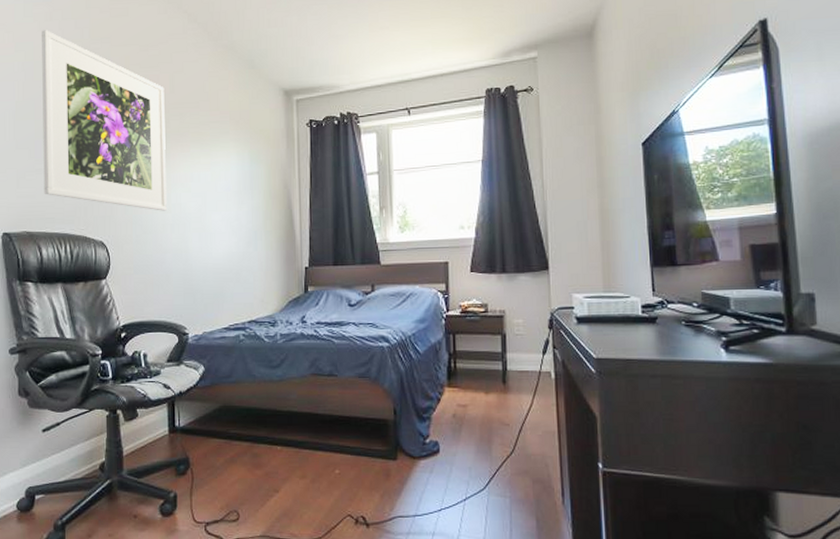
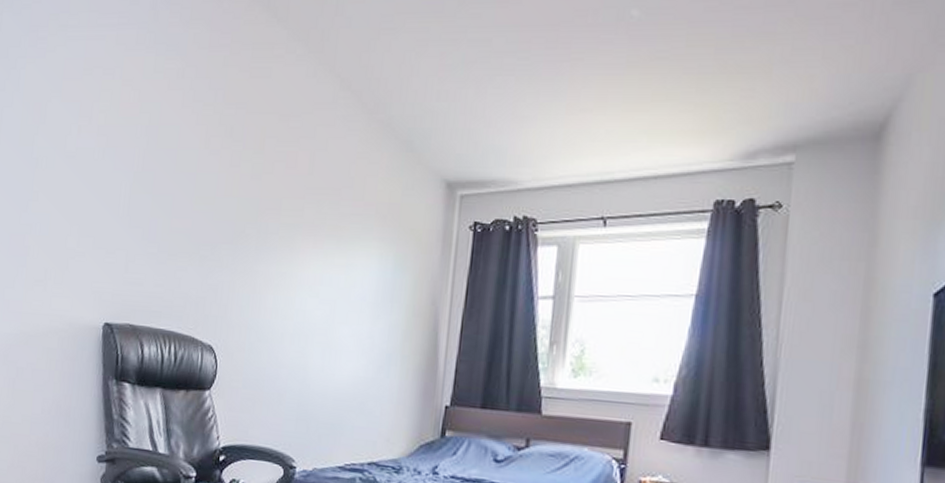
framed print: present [42,30,167,211] -> none [153,89,303,318]

